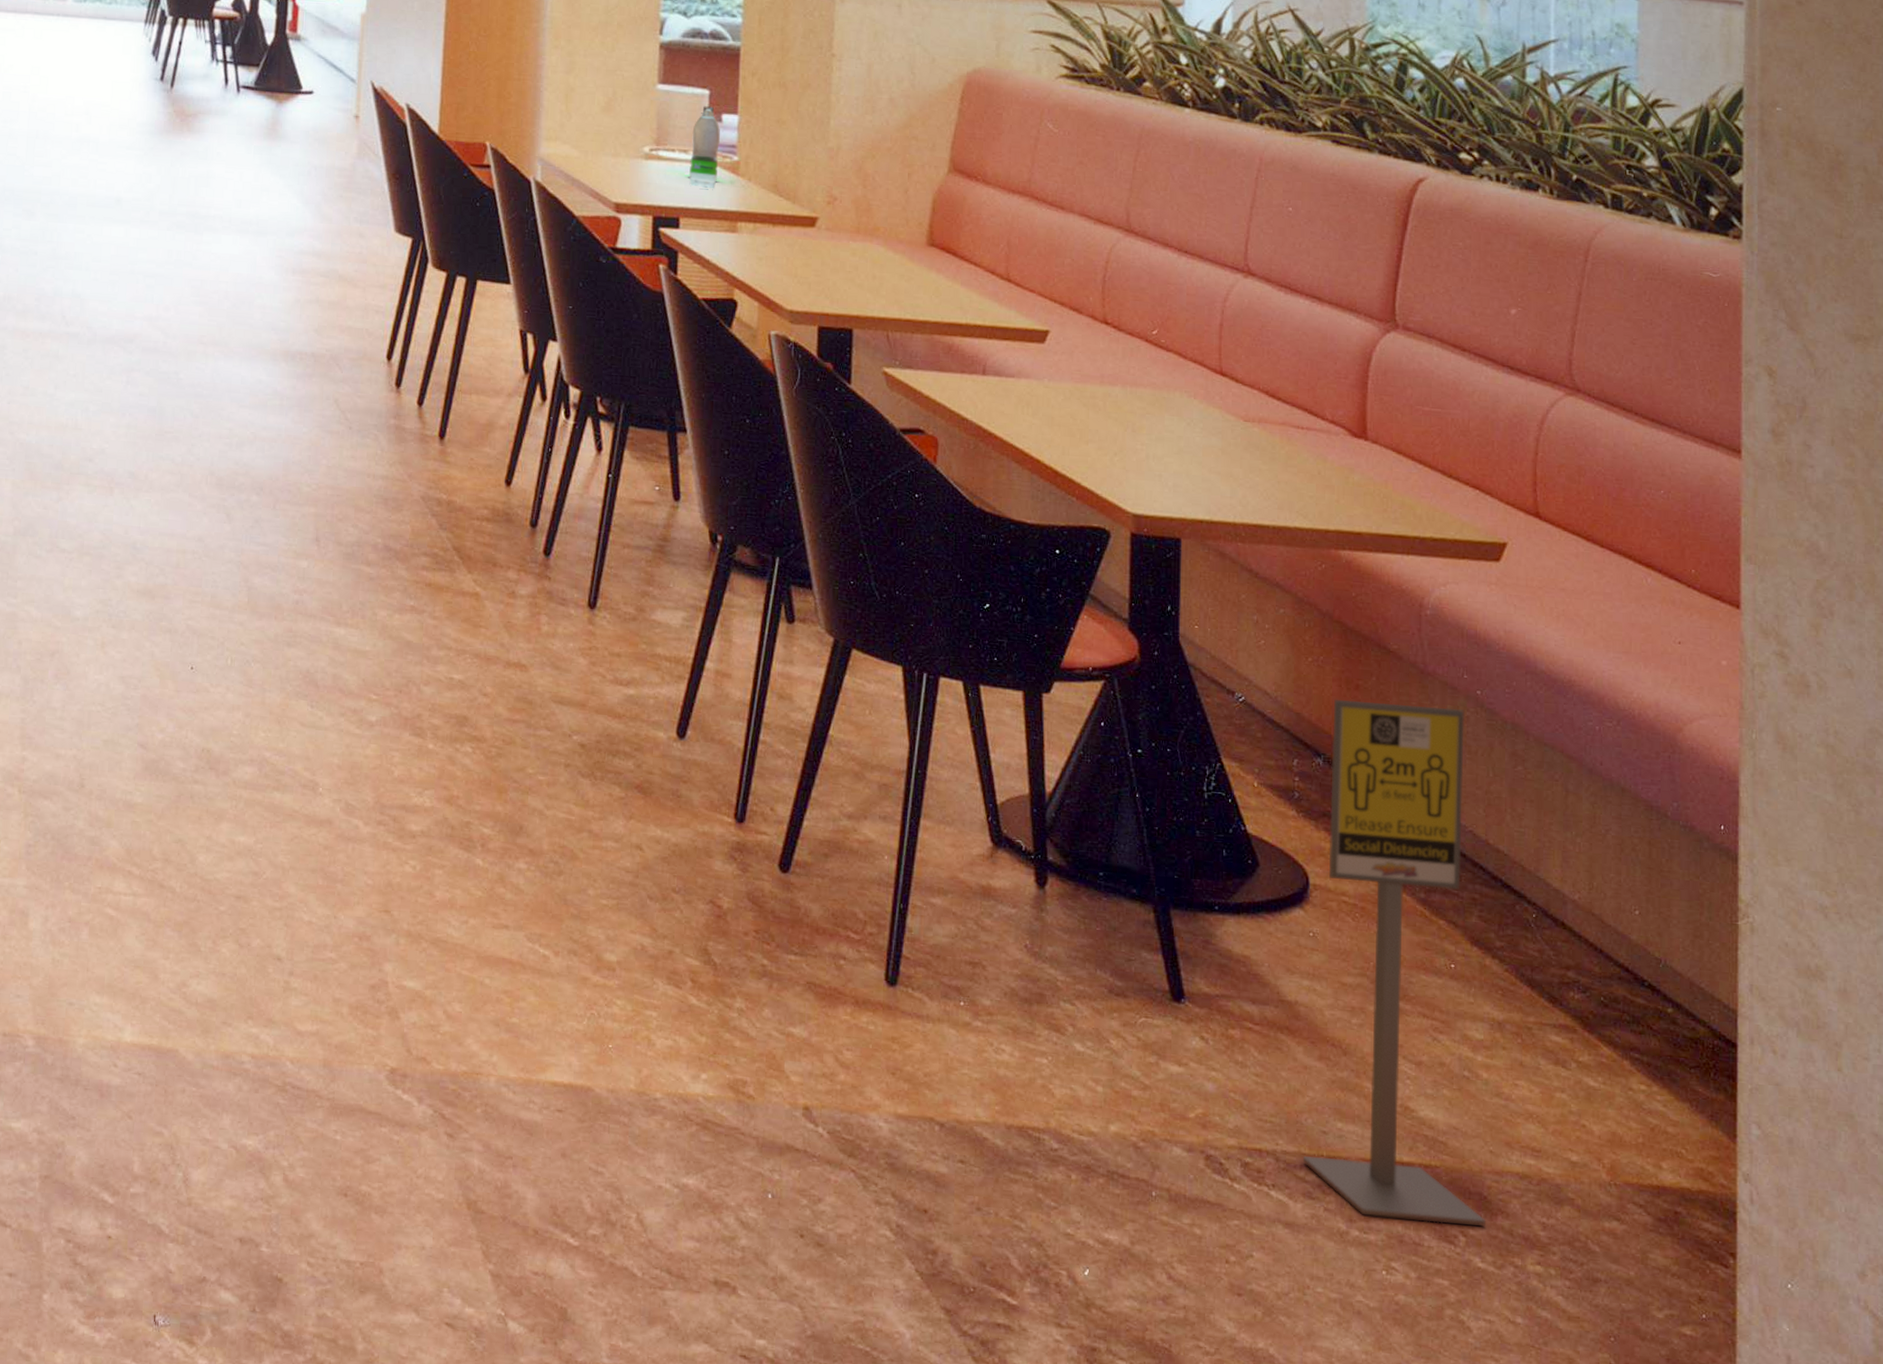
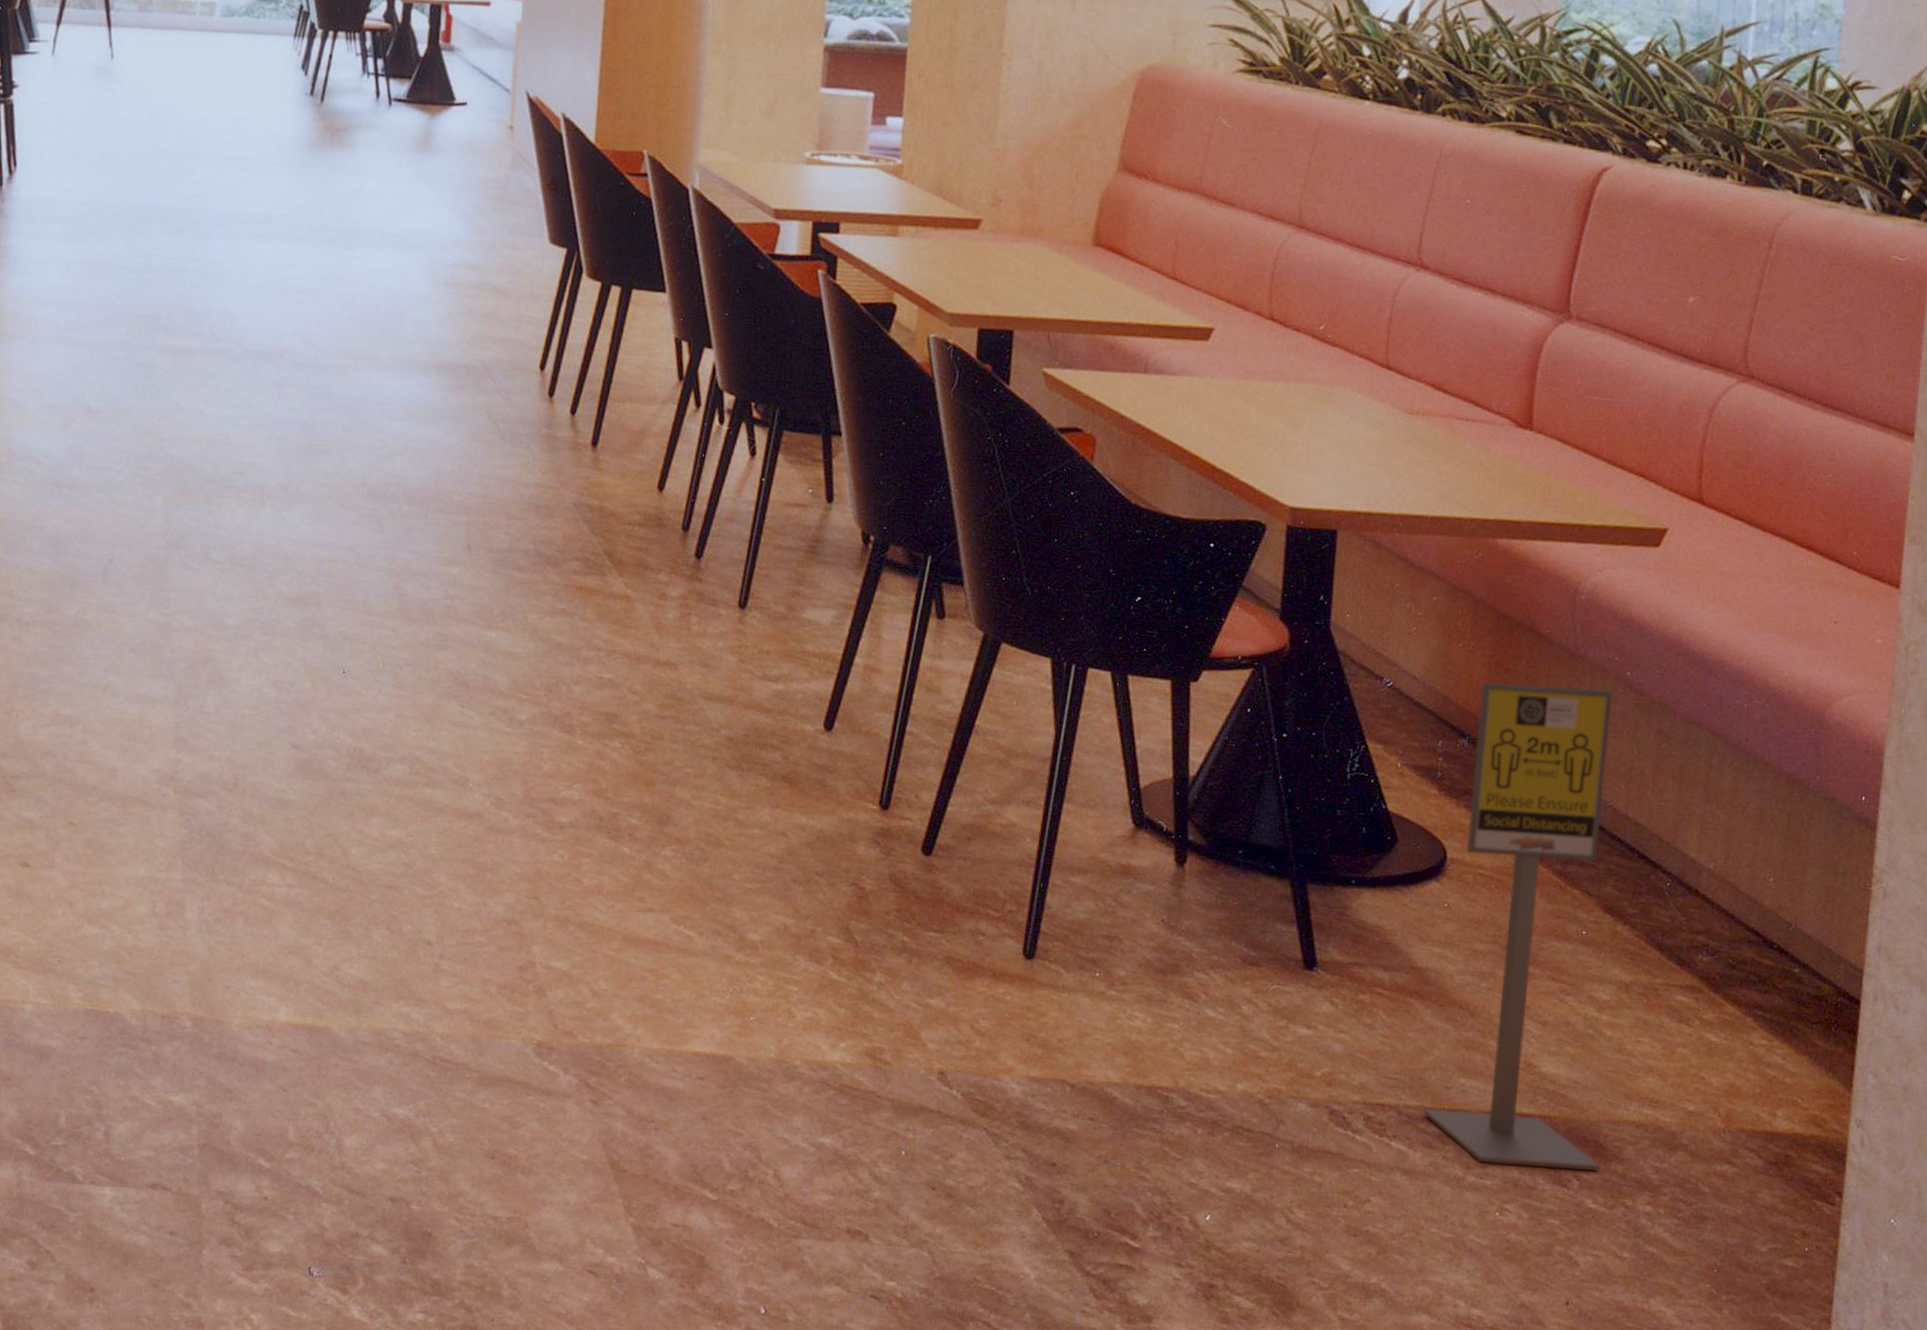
bottle: present [689,106,721,190] -> none [850,109,885,194]

